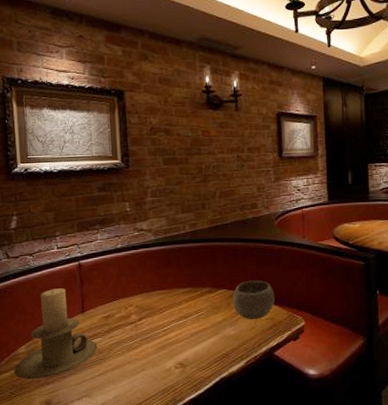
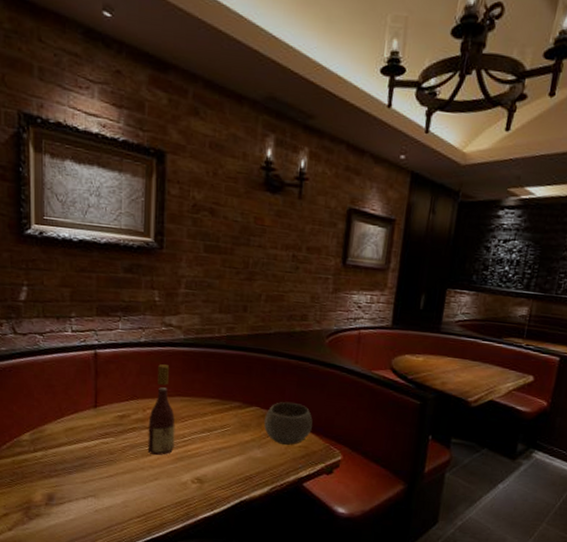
candle holder: present [14,288,98,379] -> none [16,376,109,471]
wine bottle: none [131,264,156,348] -> present [147,364,175,456]

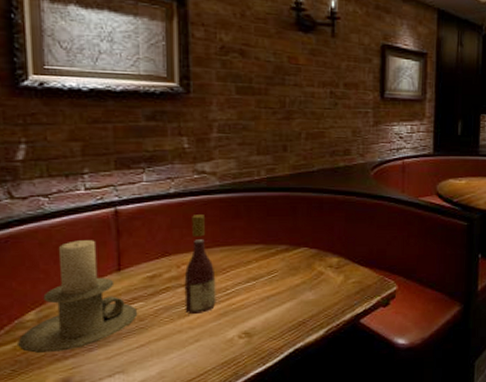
candle holder: none [16,376,109,471] -> present [18,240,138,353]
bowl: present [264,401,313,446] -> none [315,238,364,284]

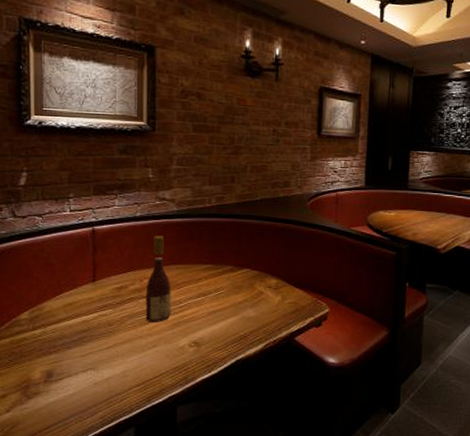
candle holder: present [18,240,138,353] -> none [14,254,108,347]

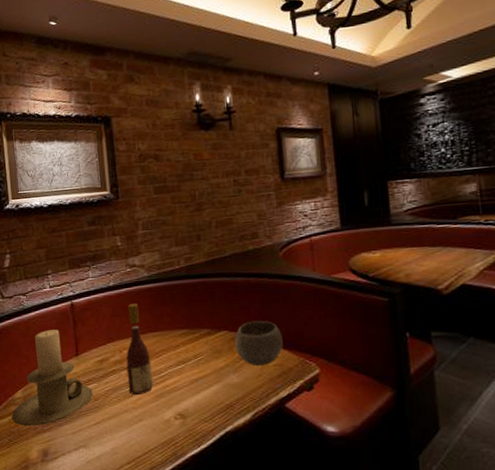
candle holder: none [14,254,108,347] -> present [12,330,93,426]
bowl: none [256,261,300,303] -> present [235,320,283,367]

